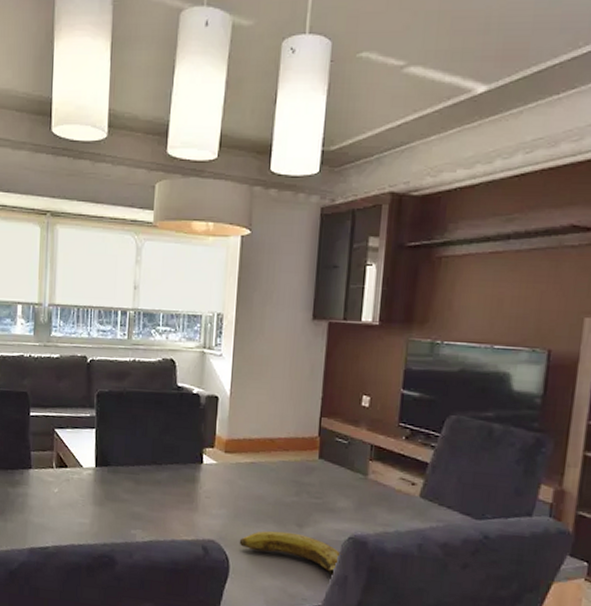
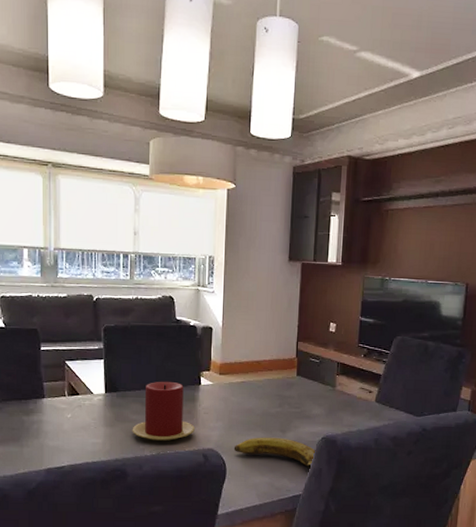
candle: none [123,456,194,527] -> present [132,381,195,441]

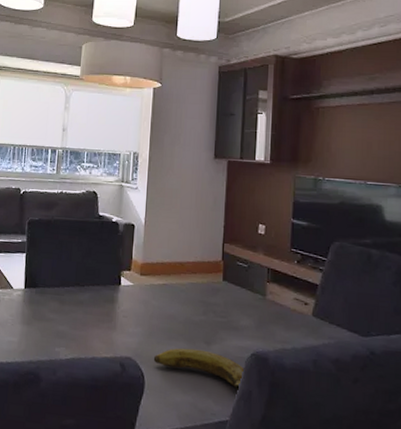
candle: present [132,381,195,441] -> none [48,279,113,345]

